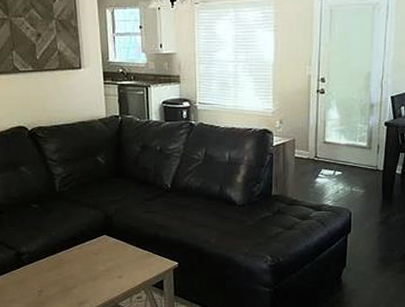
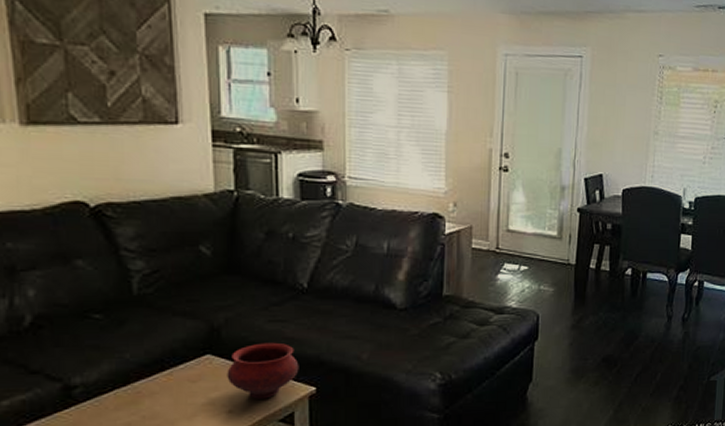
bowl: none [117,228,166,269] -> present [227,342,299,399]

